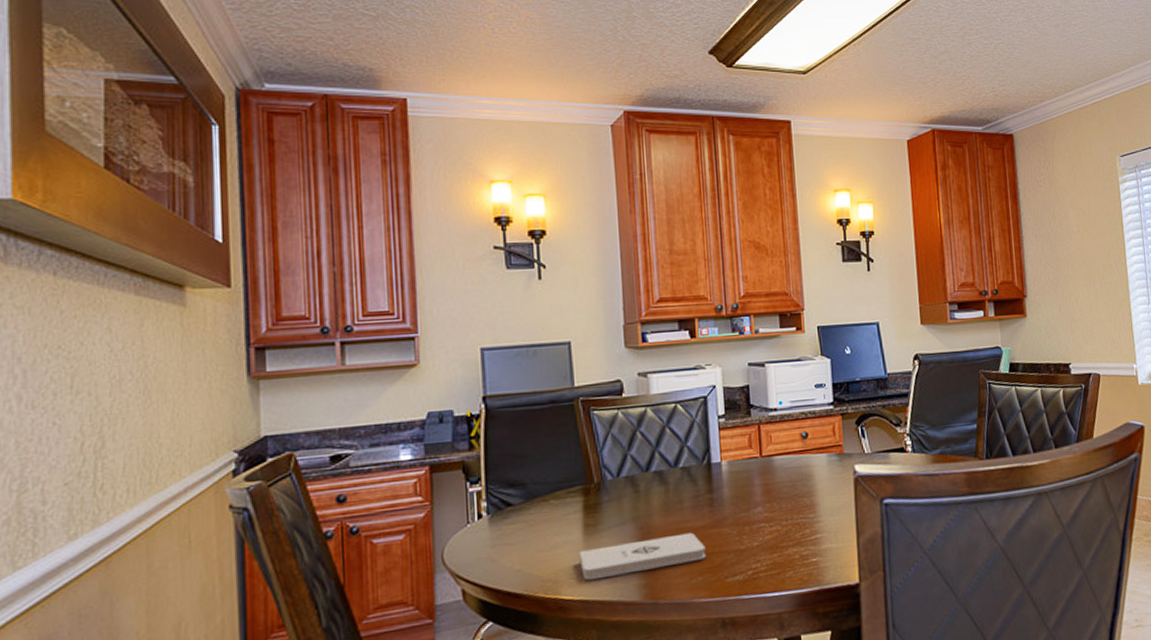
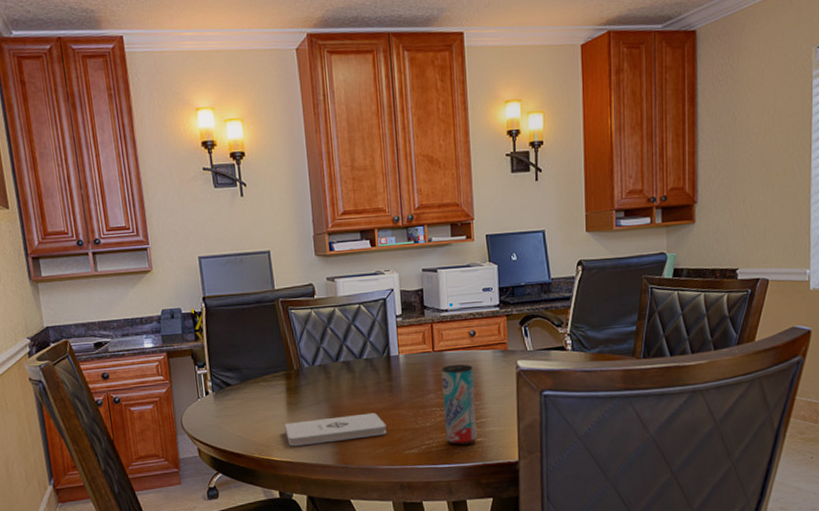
beverage can: none [770,470,812,569] -> present [441,364,477,446]

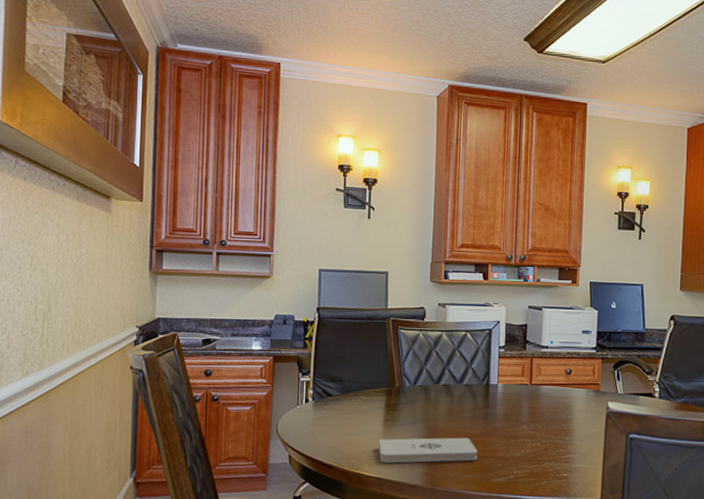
beverage can: present [441,364,477,446] -> none [533,400,566,479]

